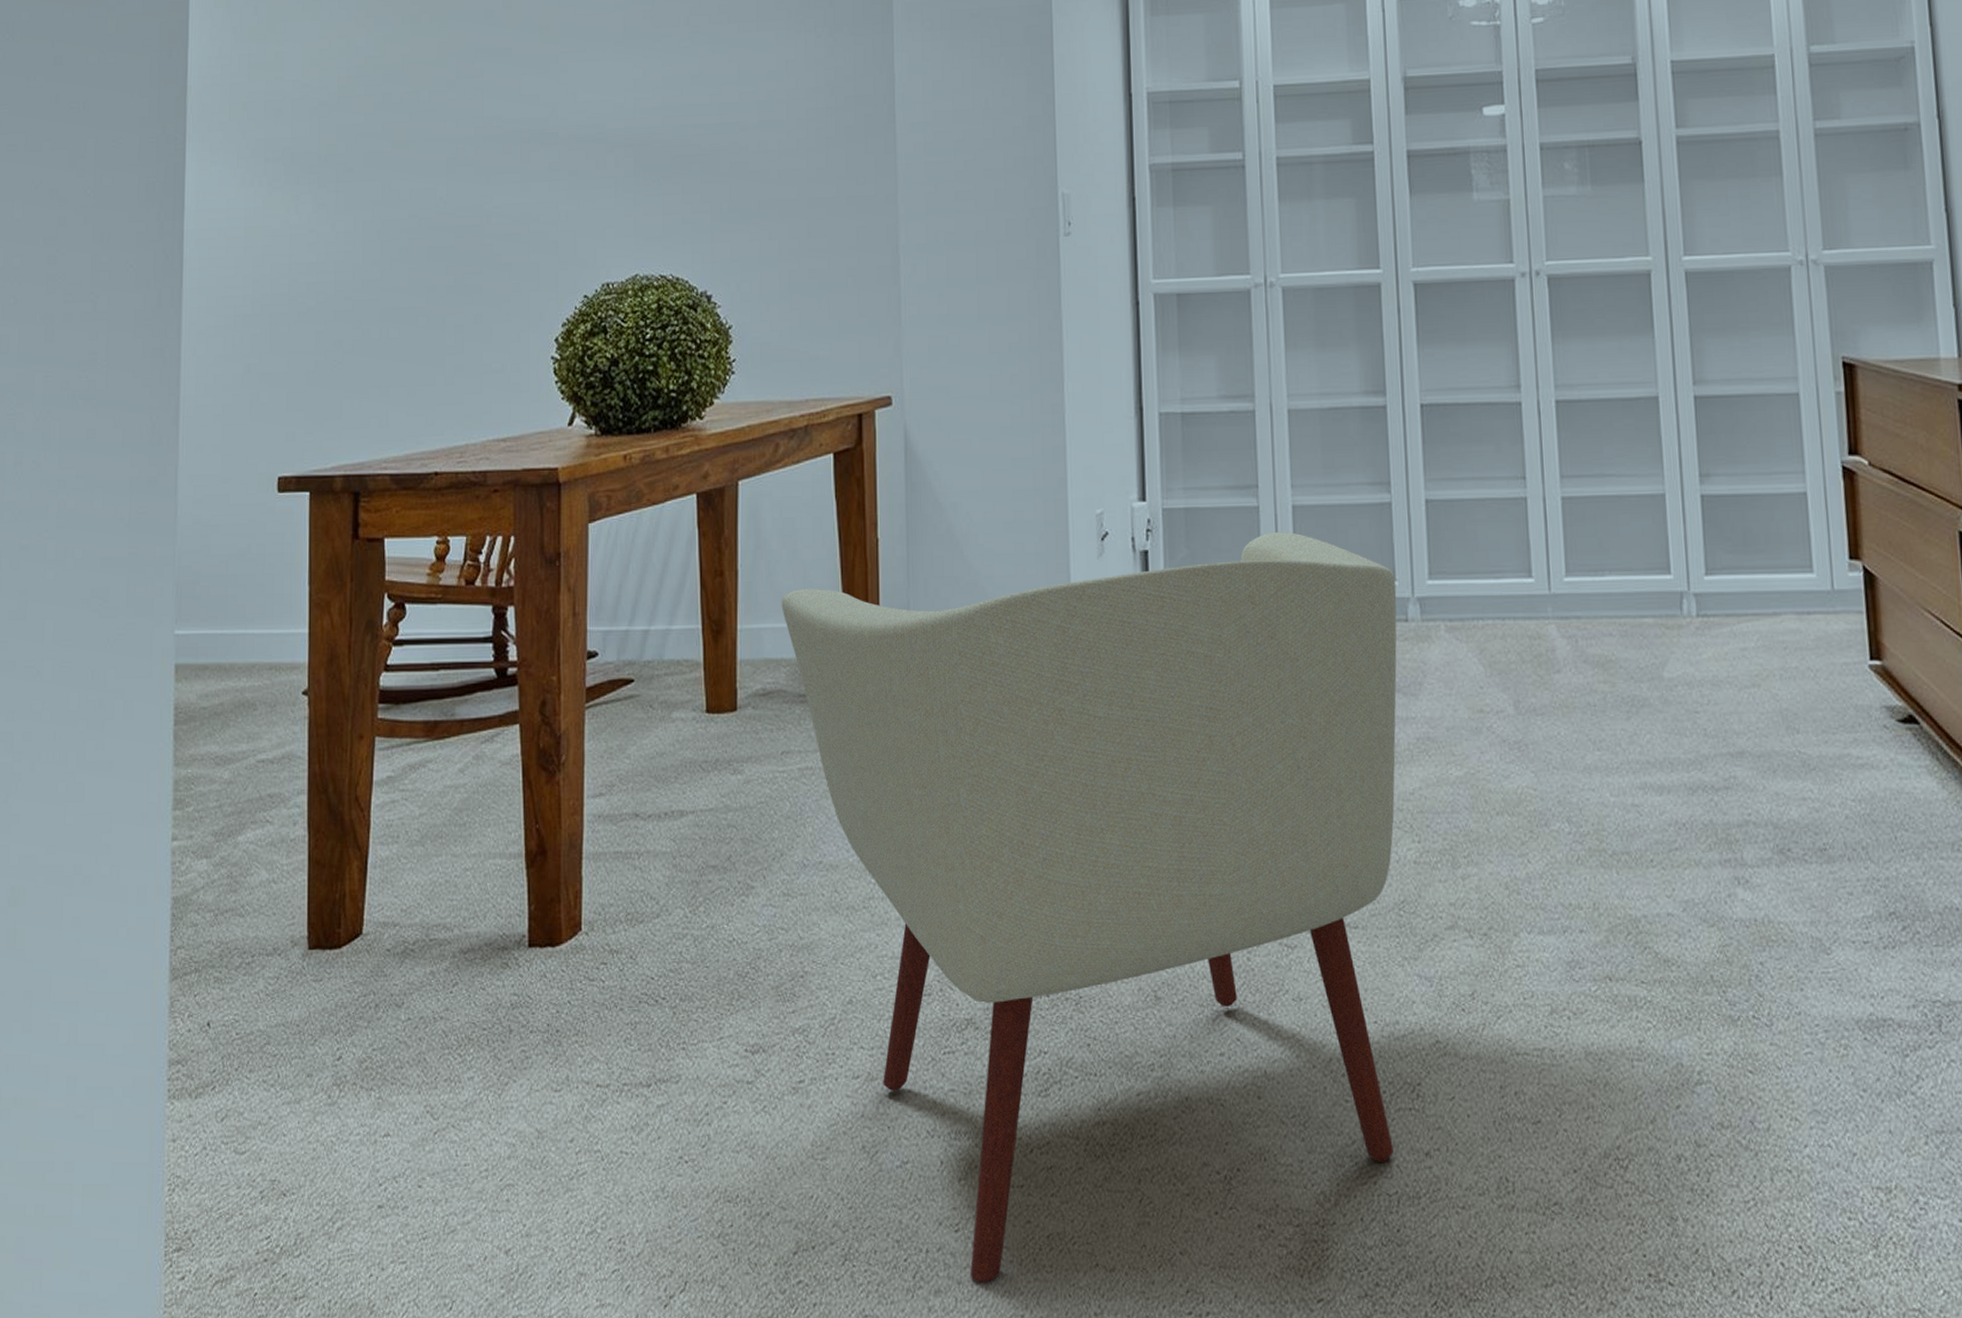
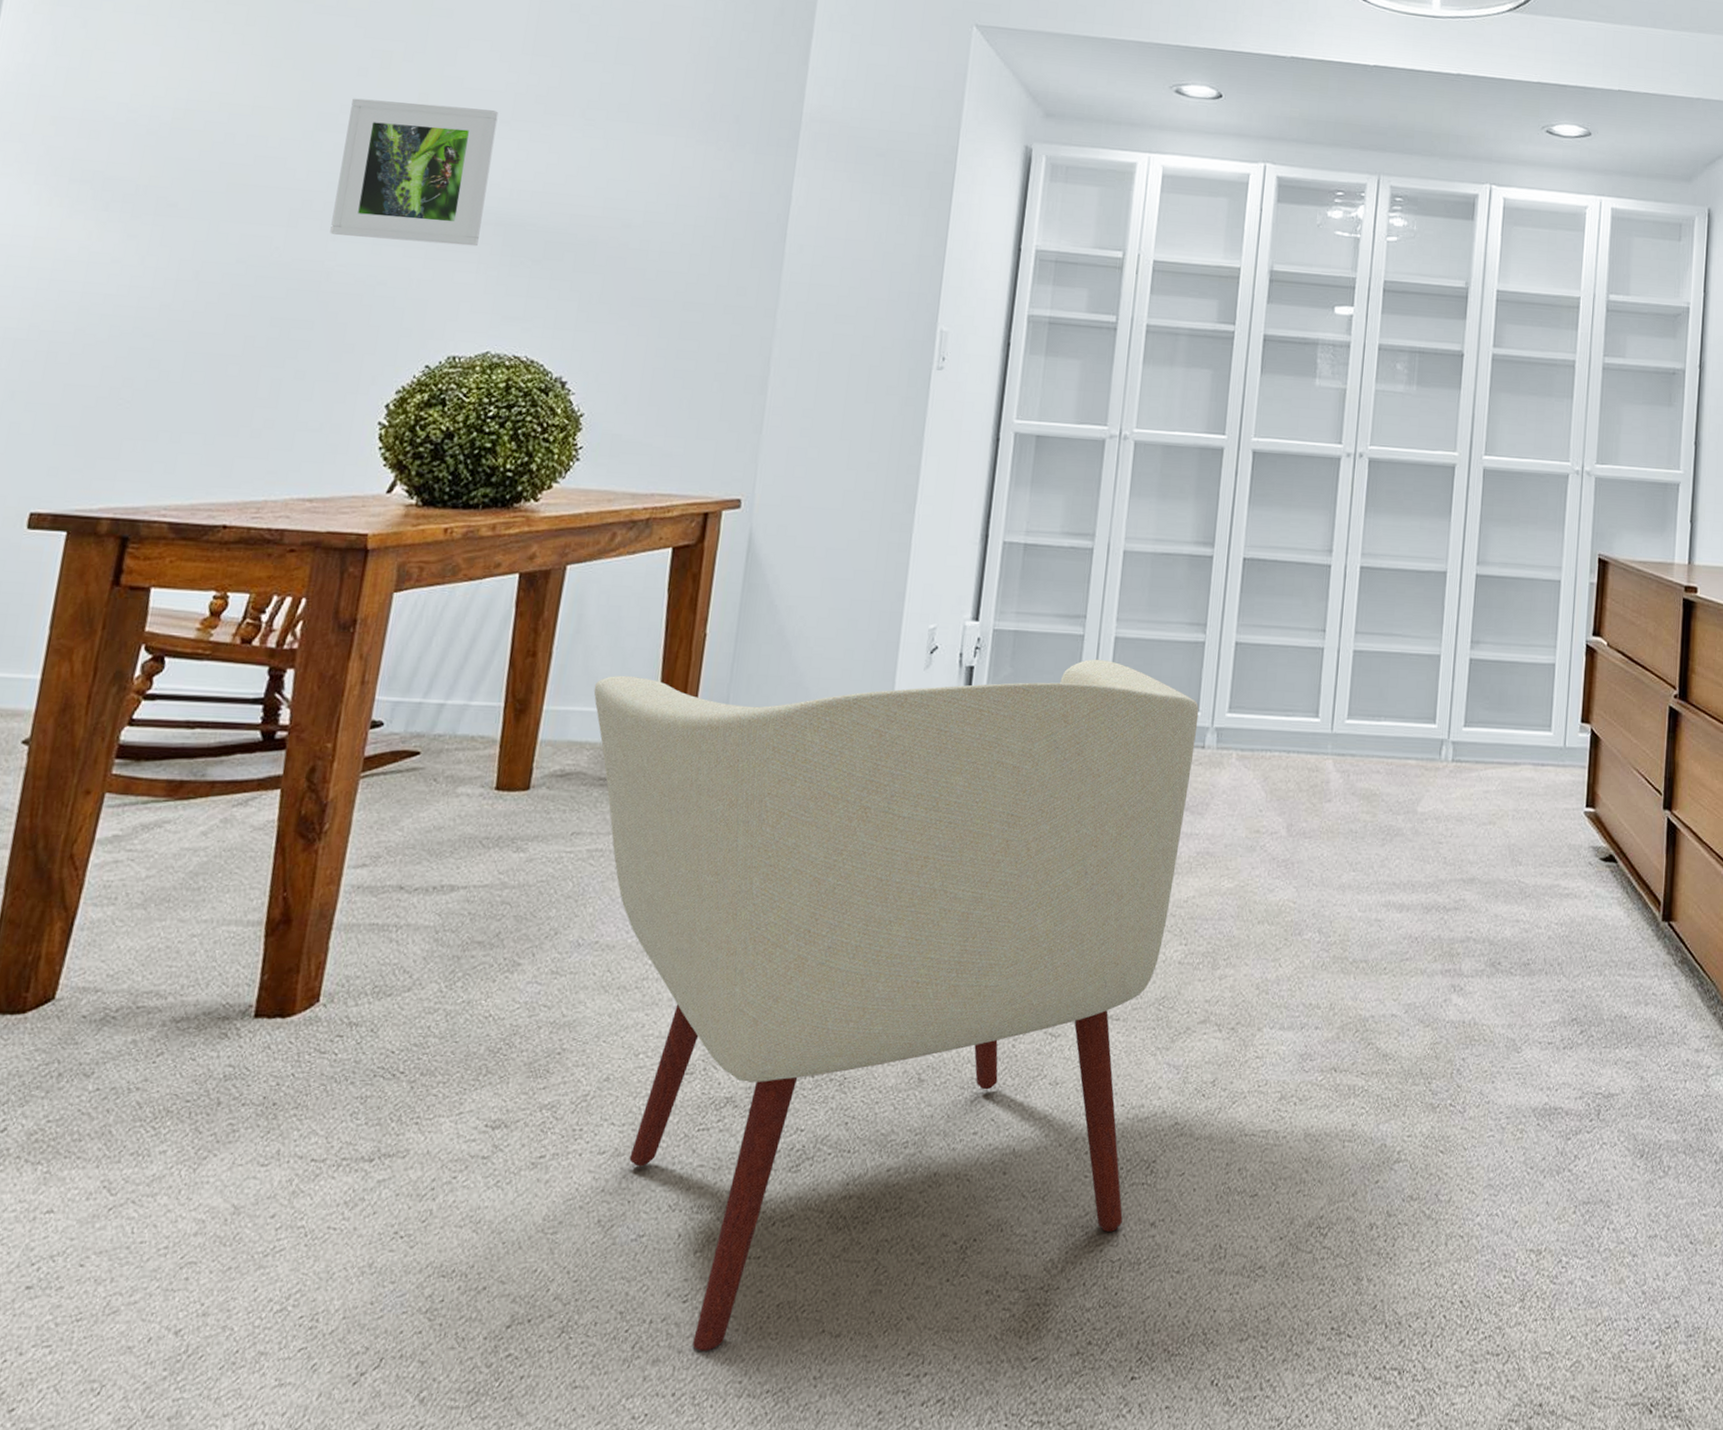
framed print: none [483,32,612,179] -> present [330,98,499,247]

